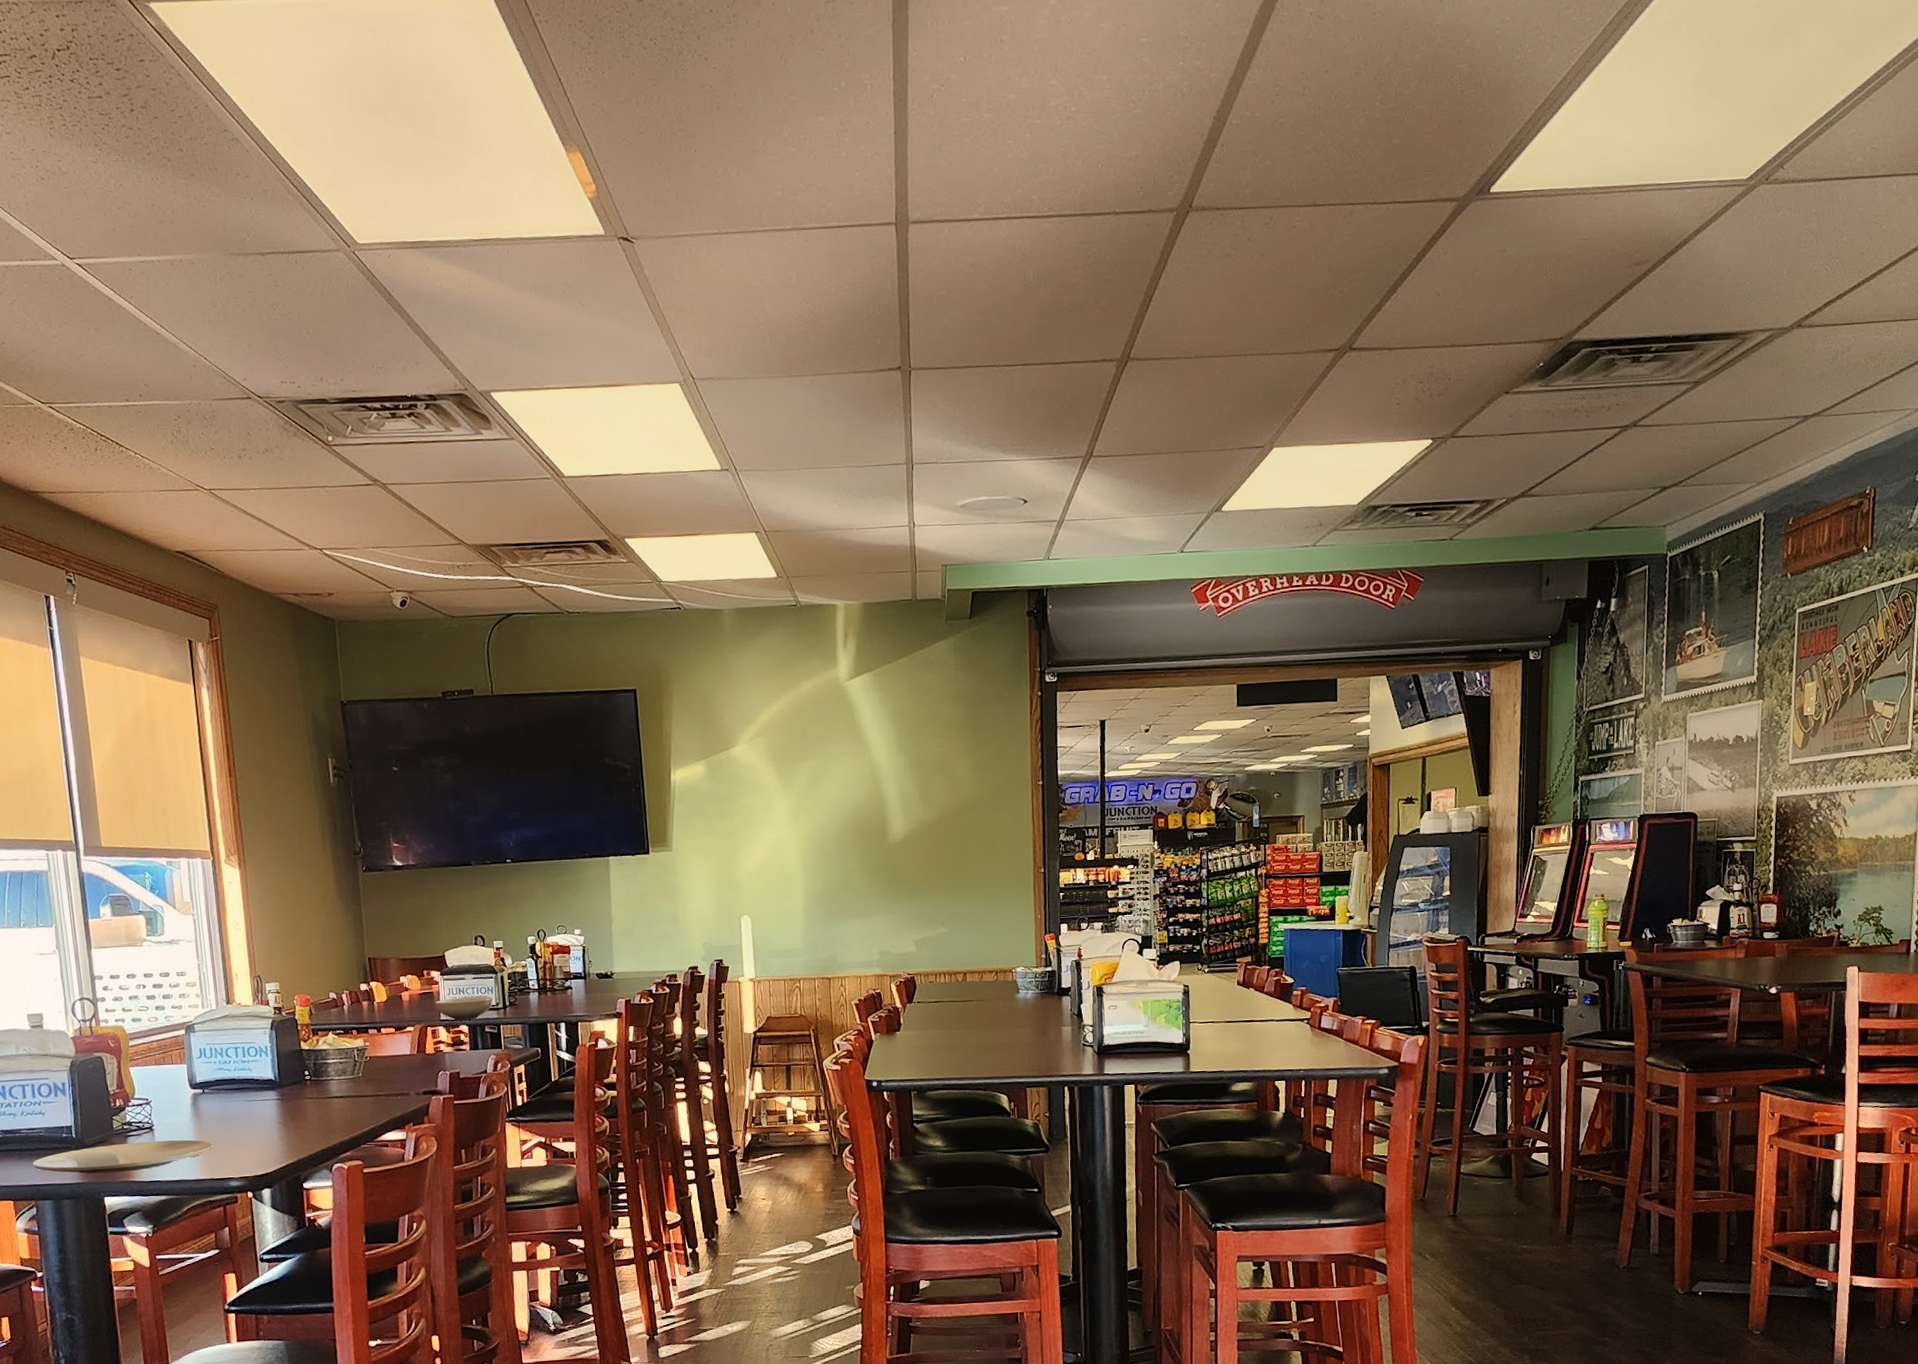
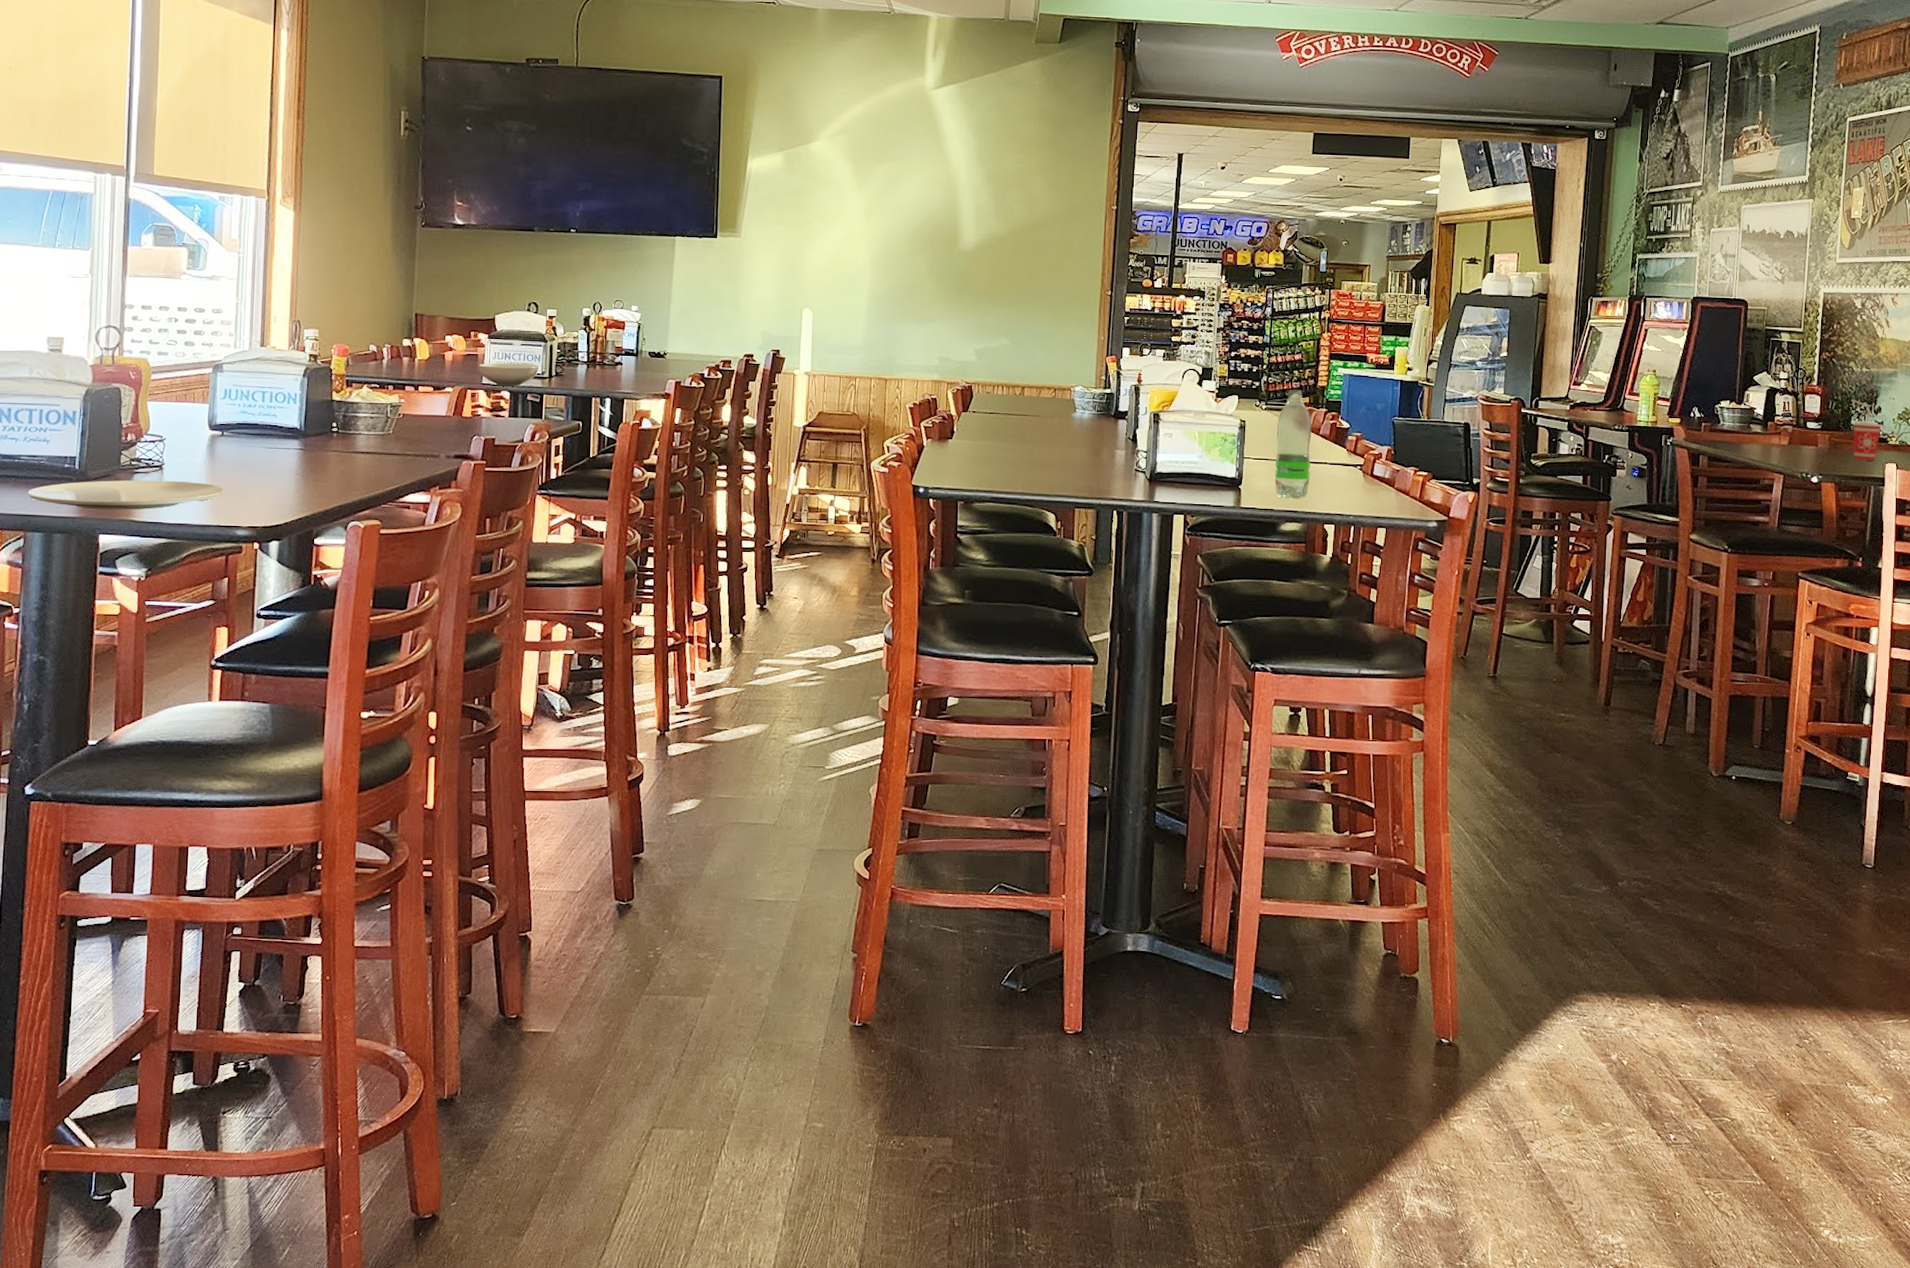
bottle: none [1220,950,1258,1059] -> present [1274,390,1312,499]
beverage cup: none [1809,905,1842,966] -> present [1851,399,1882,461]

